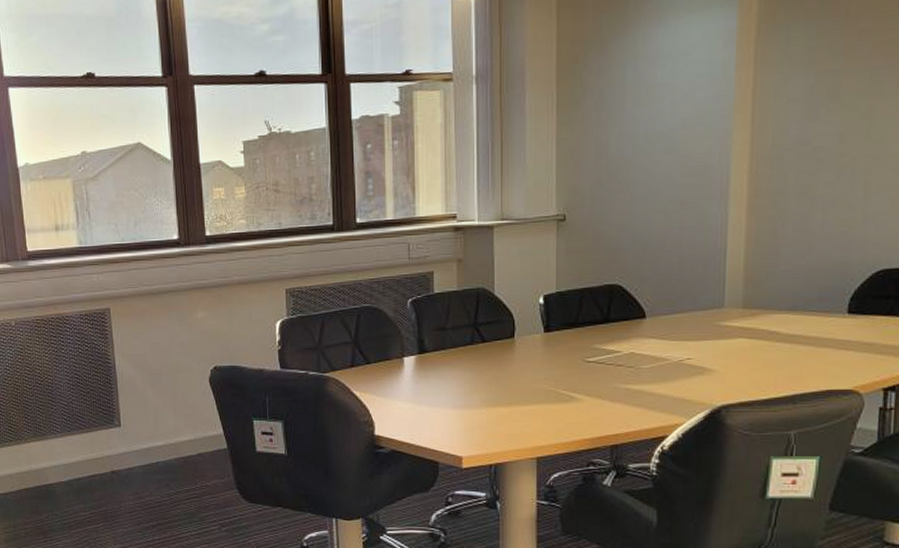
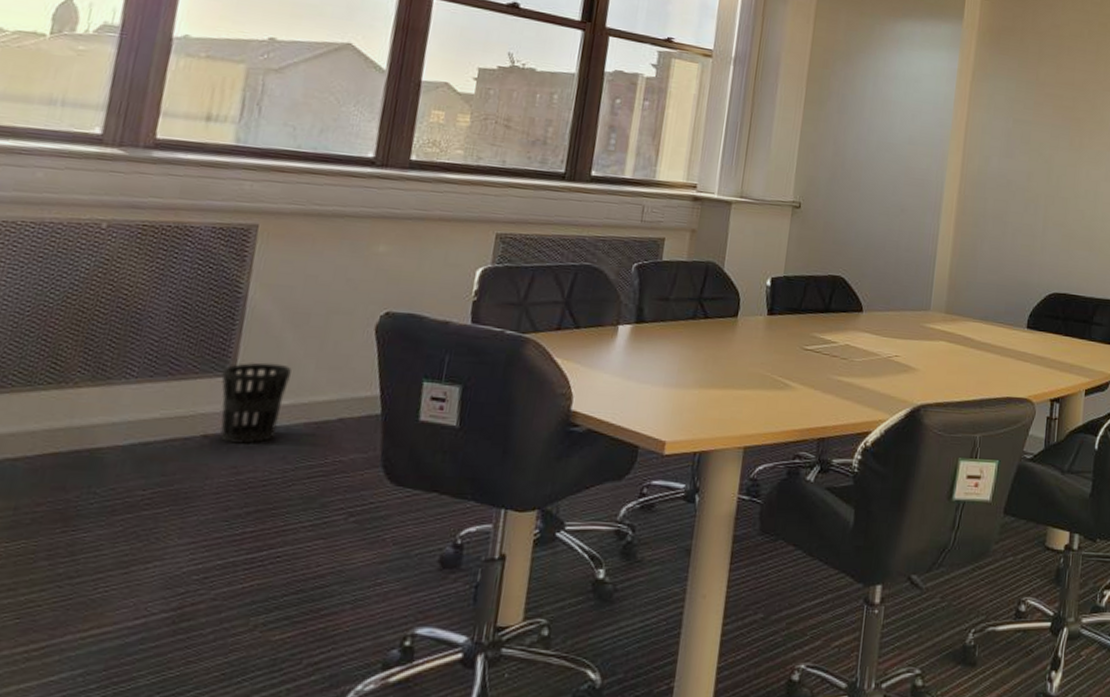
wastebasket: none [113,415,158,476] -> present [219,362,292,444]

